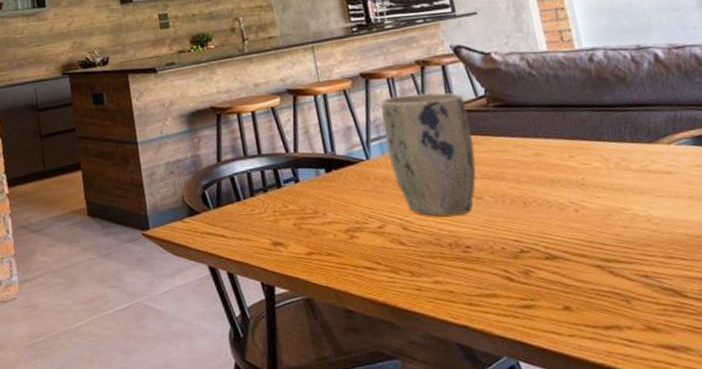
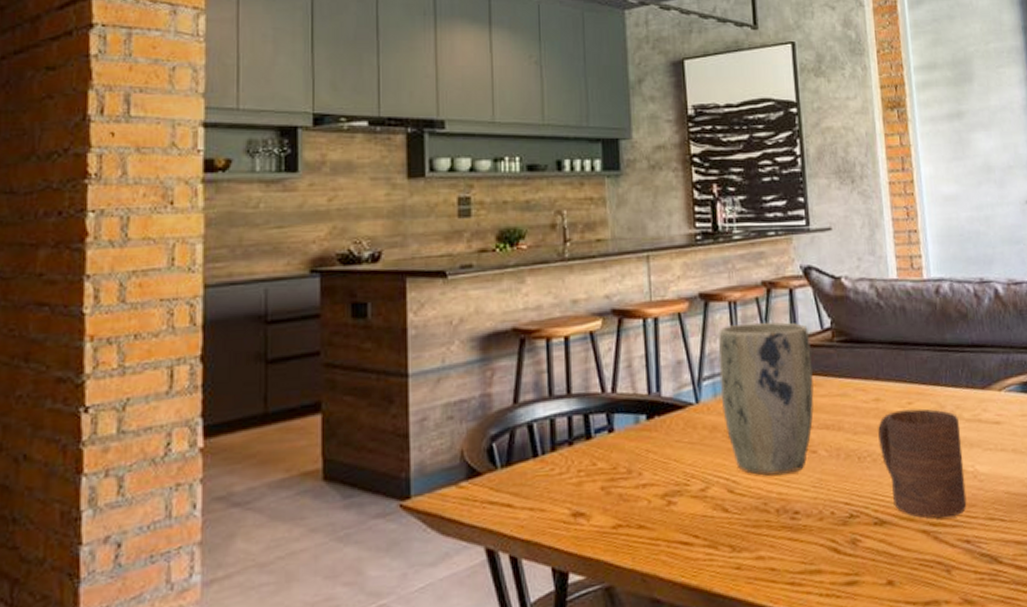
cup: none [541,161,643,255] -> present [878,408,967,518]

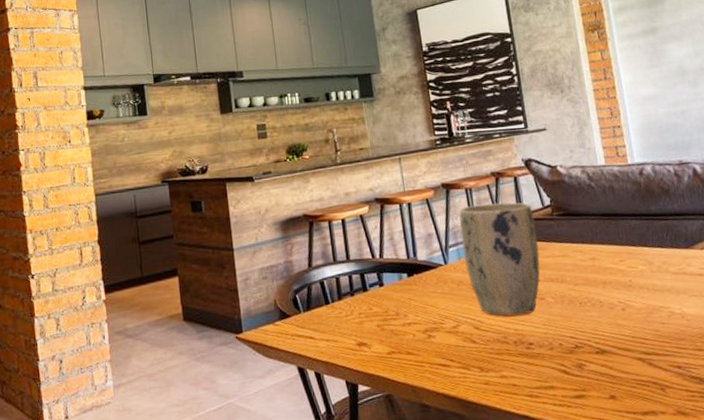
cup: present [878,408,967,518] -> none [595,265,677,349]

